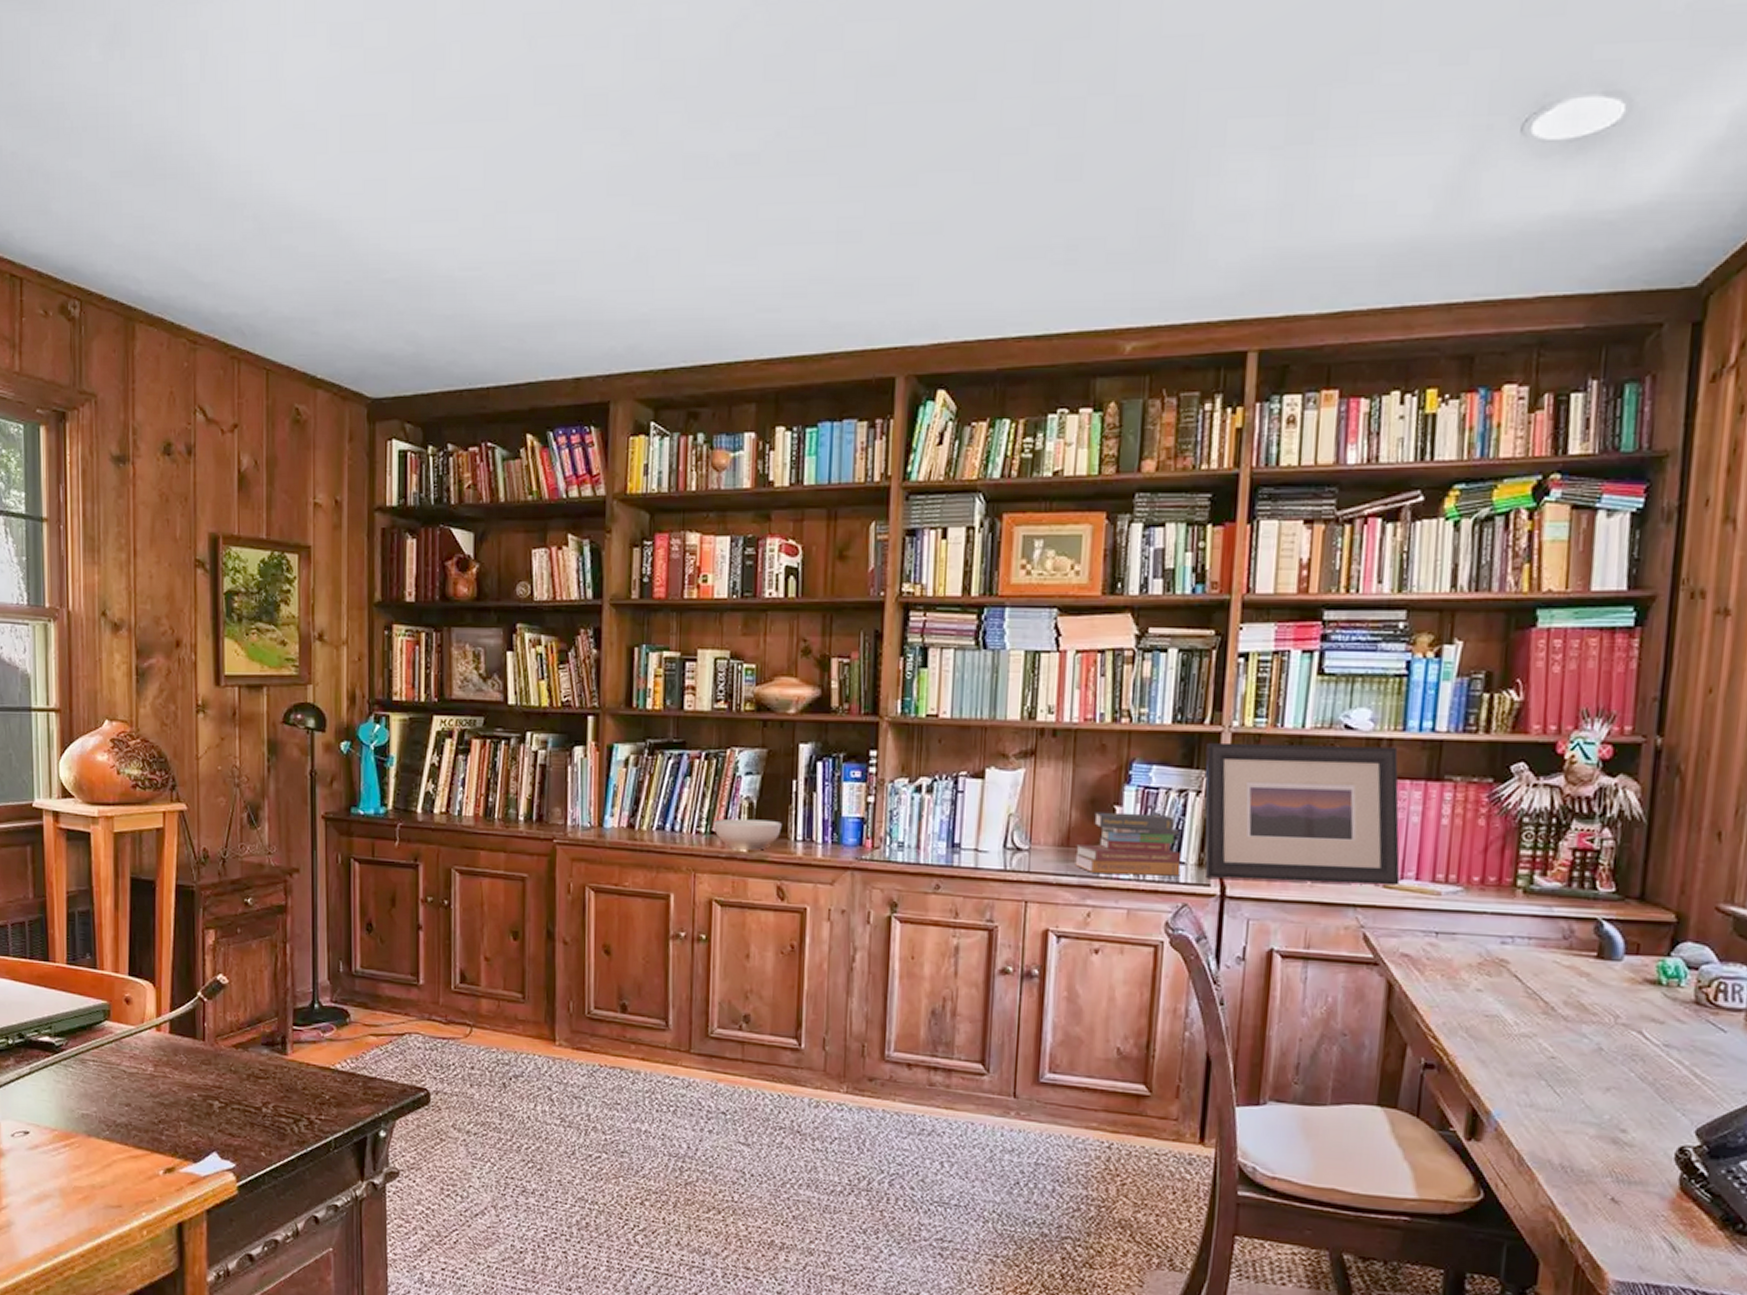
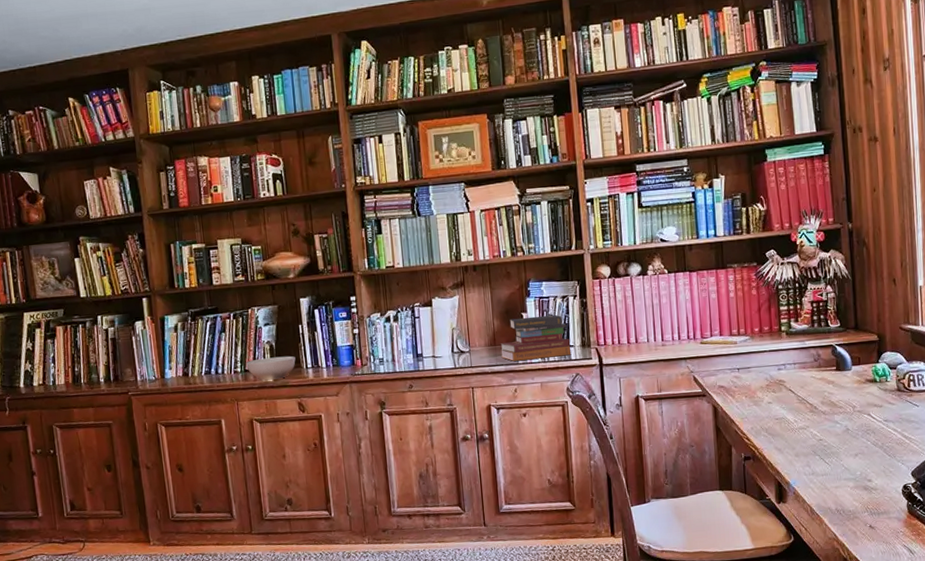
picture frame: present [1205,742,1400,886] -> none [575,250,711,354]

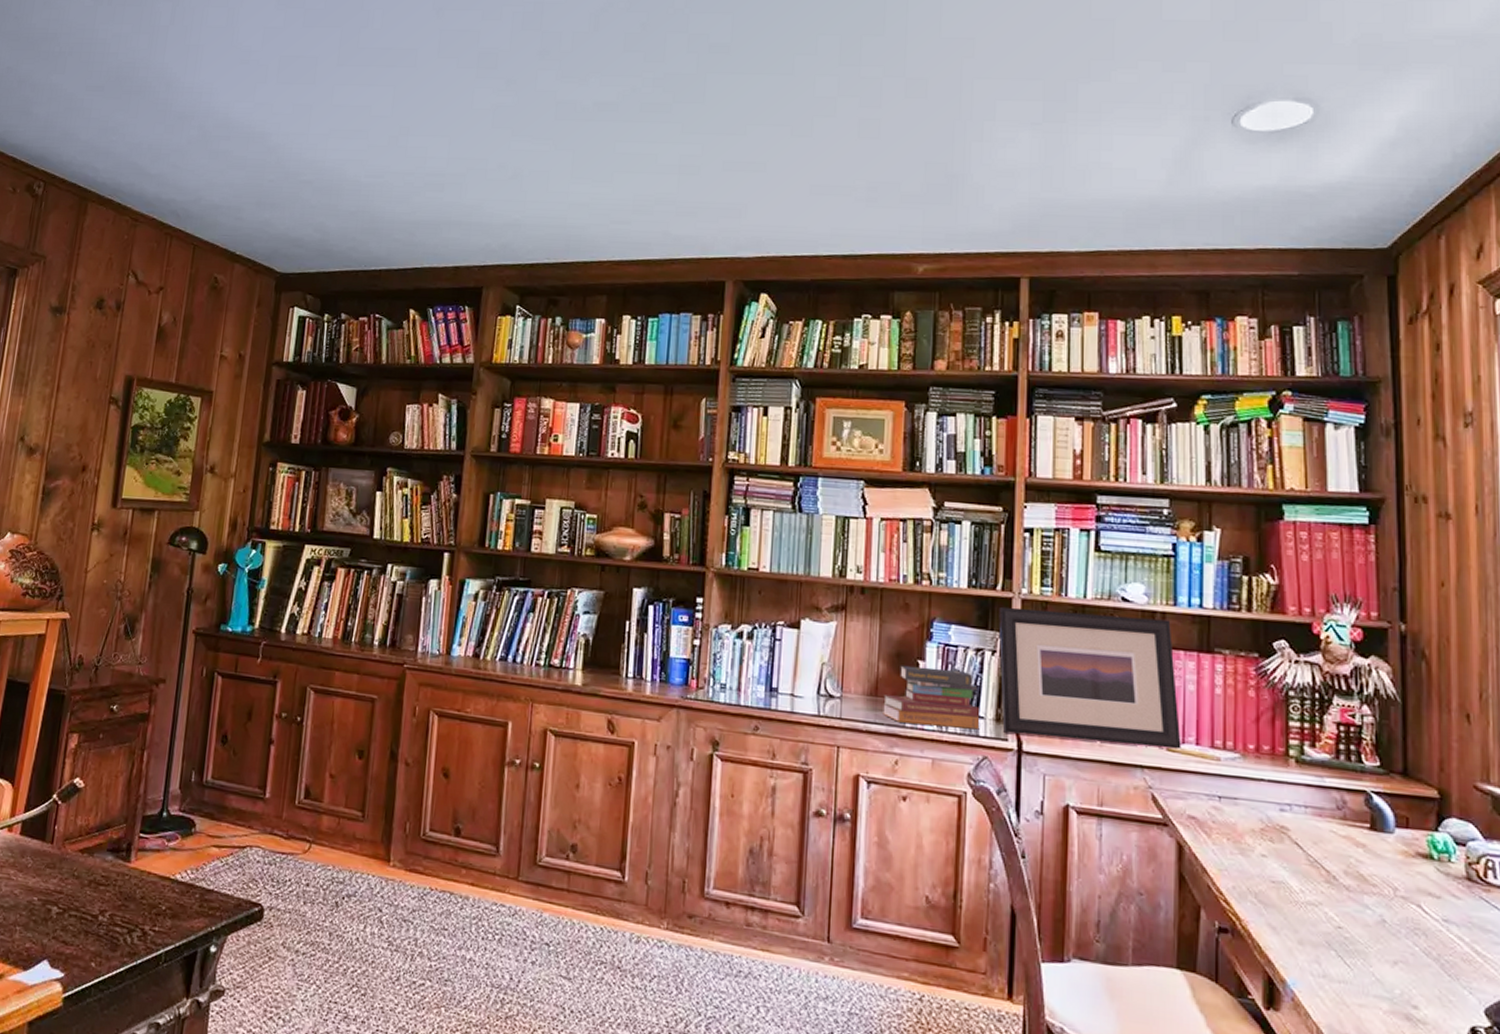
bowl: present [246,356,296,381] -> none [552,653,615,685]
picture frame: none [575,250,711,354] -> present [998,606,1182,750]

